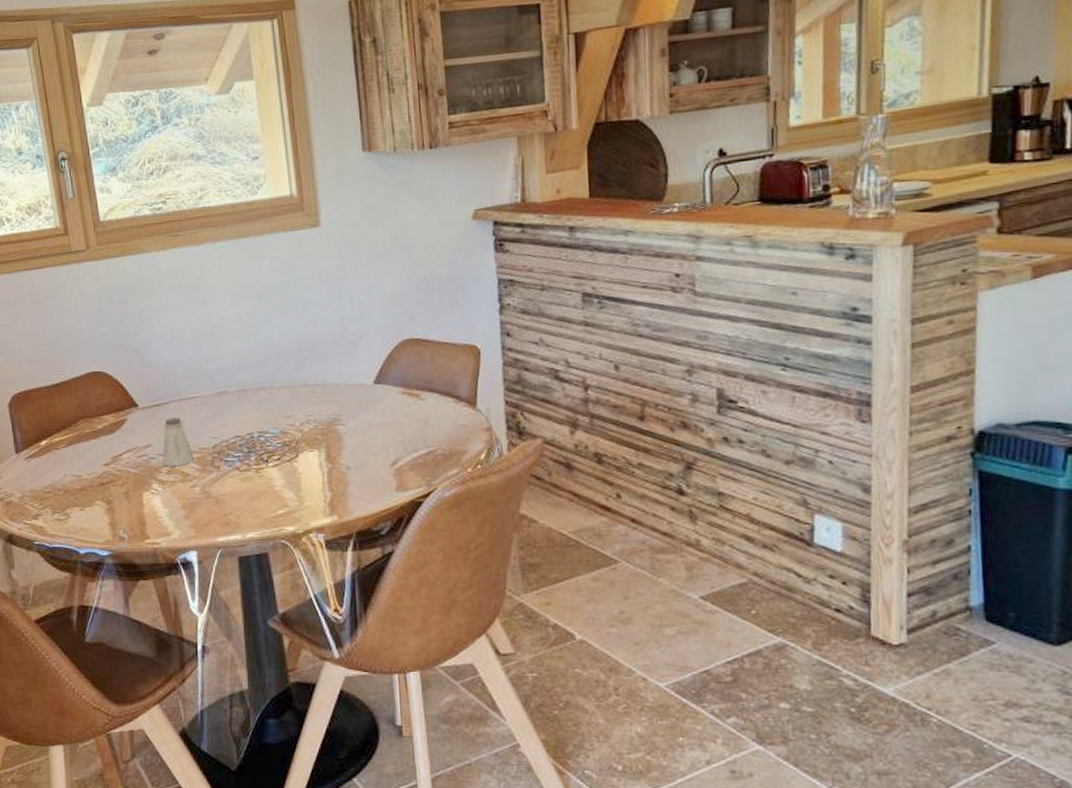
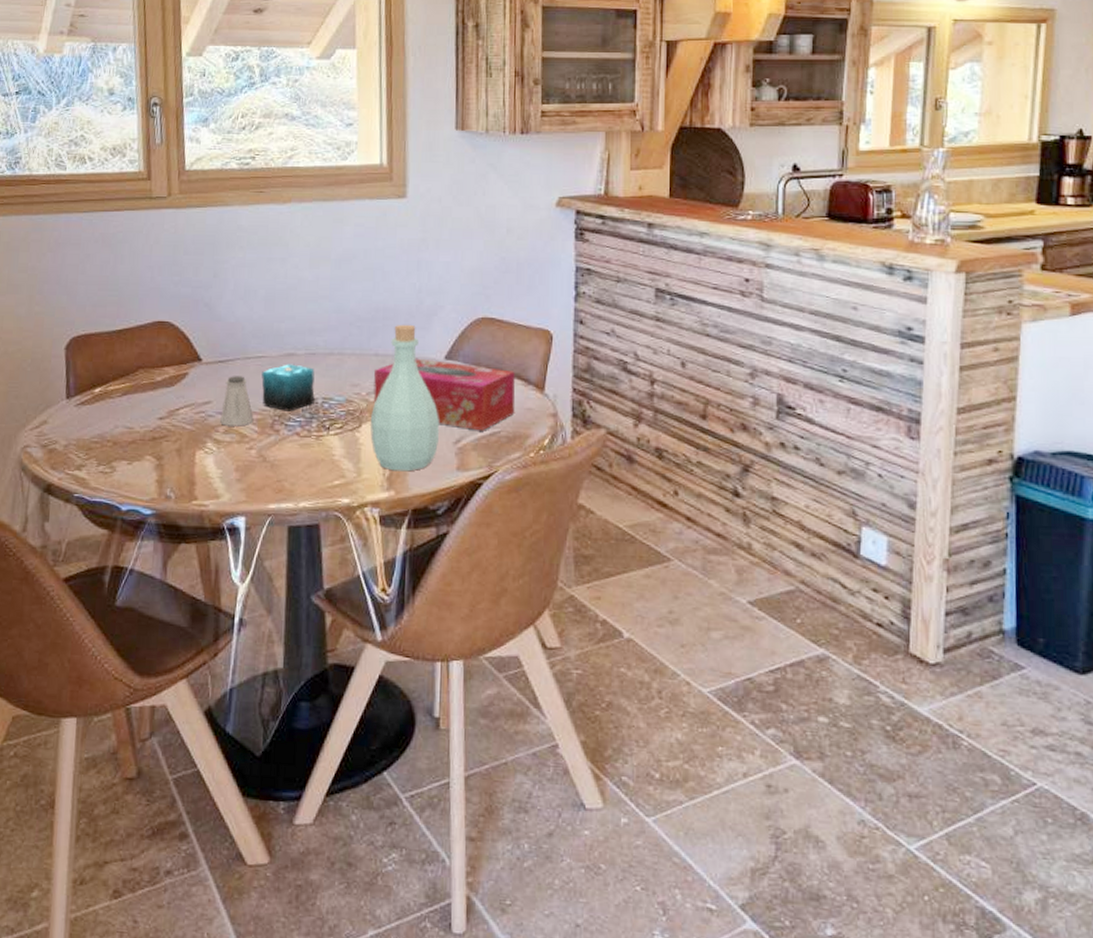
candle: none [197,401,251,448] -> present [261,364,315,411]
bottle: none [306,352,376,497] -> present [370,324,439,472]
tissue box: none [306,385,449,451] -> present [373,358,515,431]

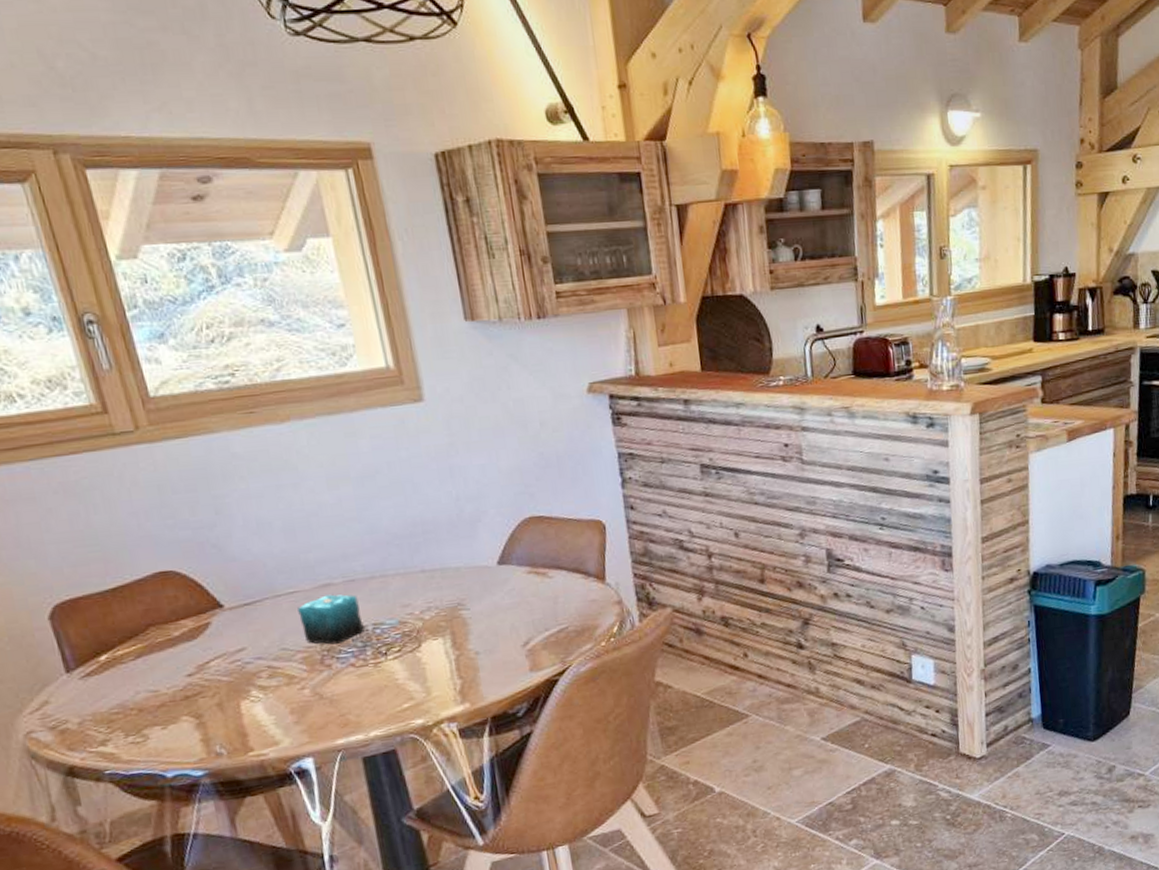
saltshaker: present [220,376,254,426] -> none [257,616,300,671]
bottle: present [370,324,439,472] -> none [429,534,507,684]
tissue box: present [373,358,515,431] -> none [424,566,580,630]

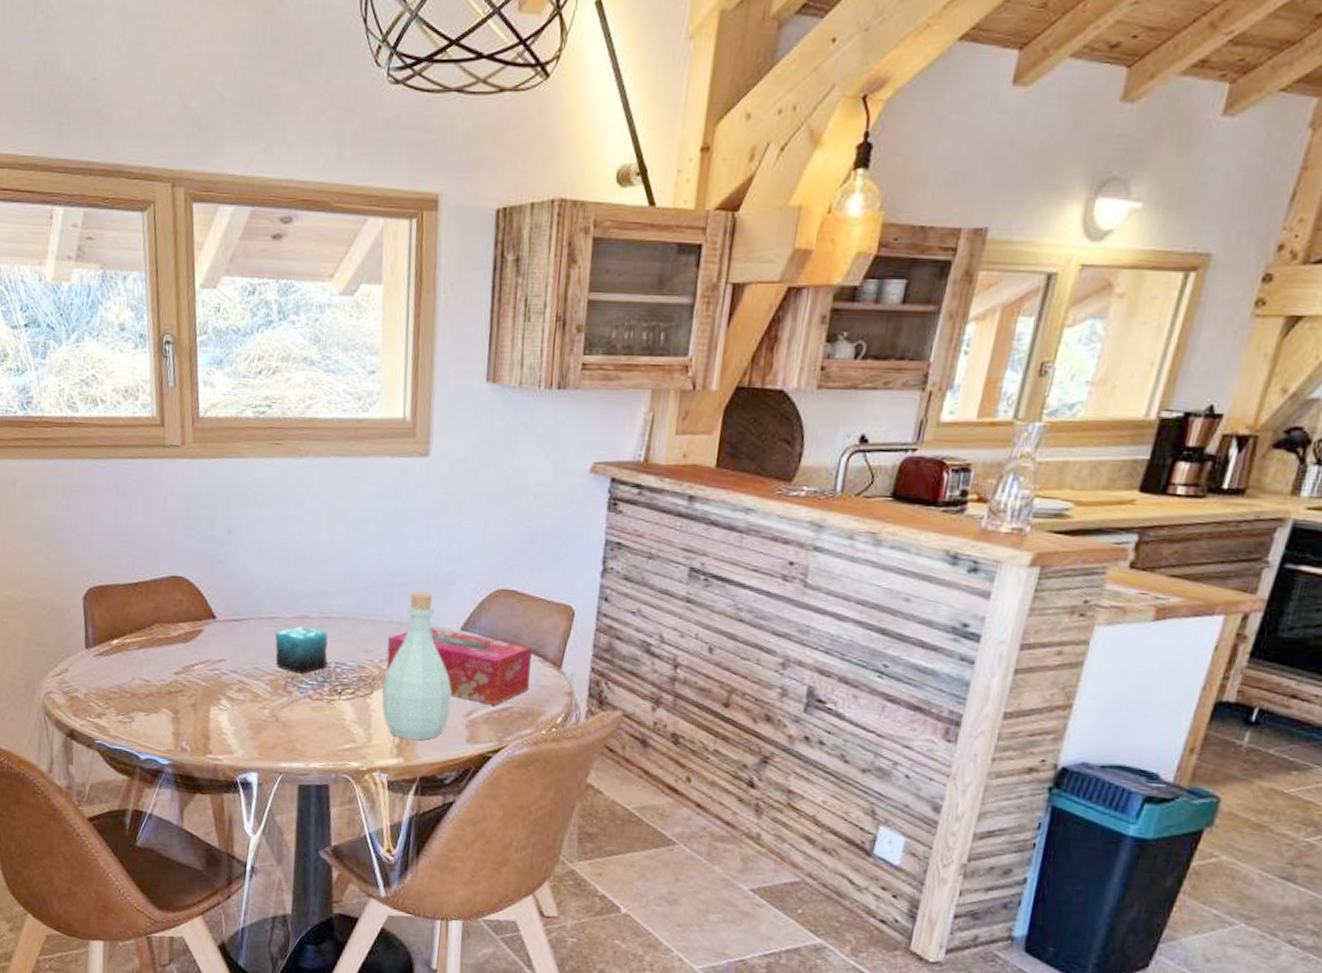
tissue box: none [424,566,580,630] -> present [386,627,532,706]
bottle: none [429,534,507,684] -> present [382,591,452,741]

